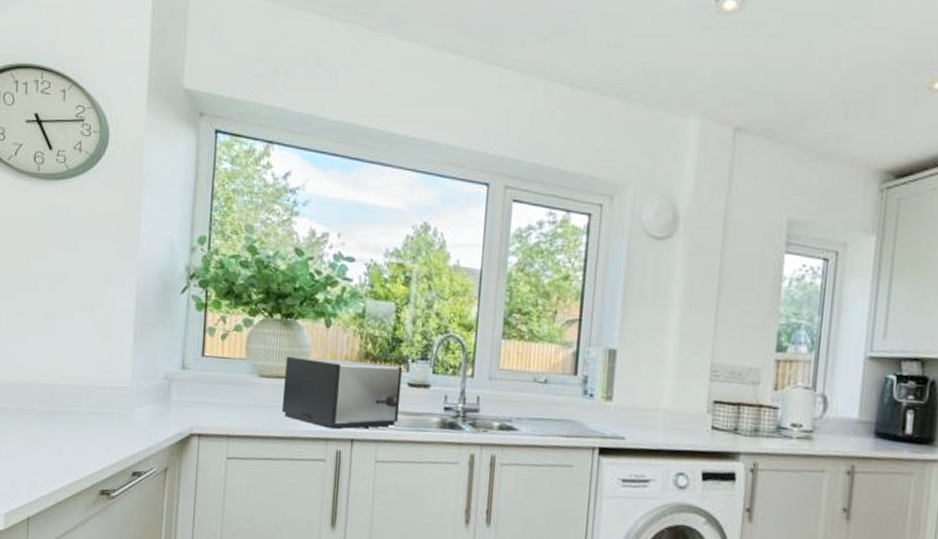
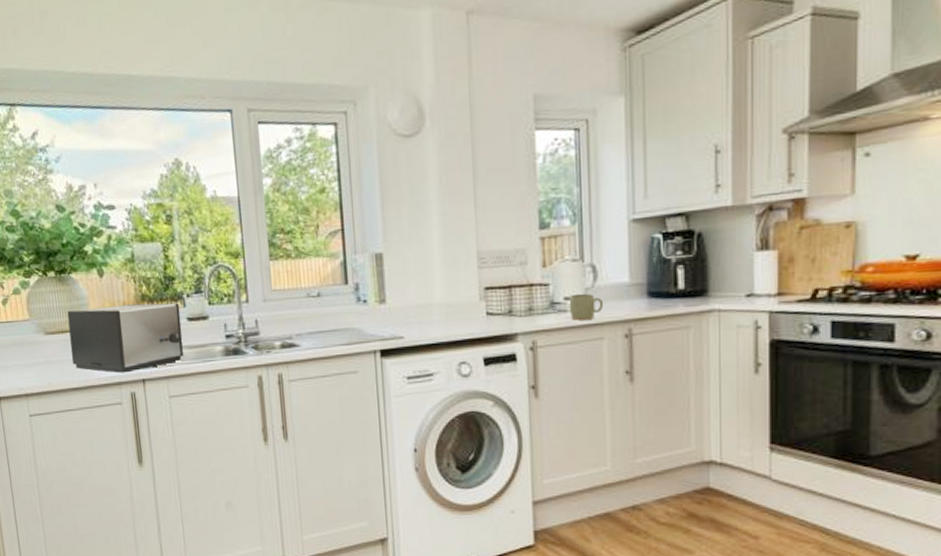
mug: none [795,421,830,450] -> present [569,293,604,320]

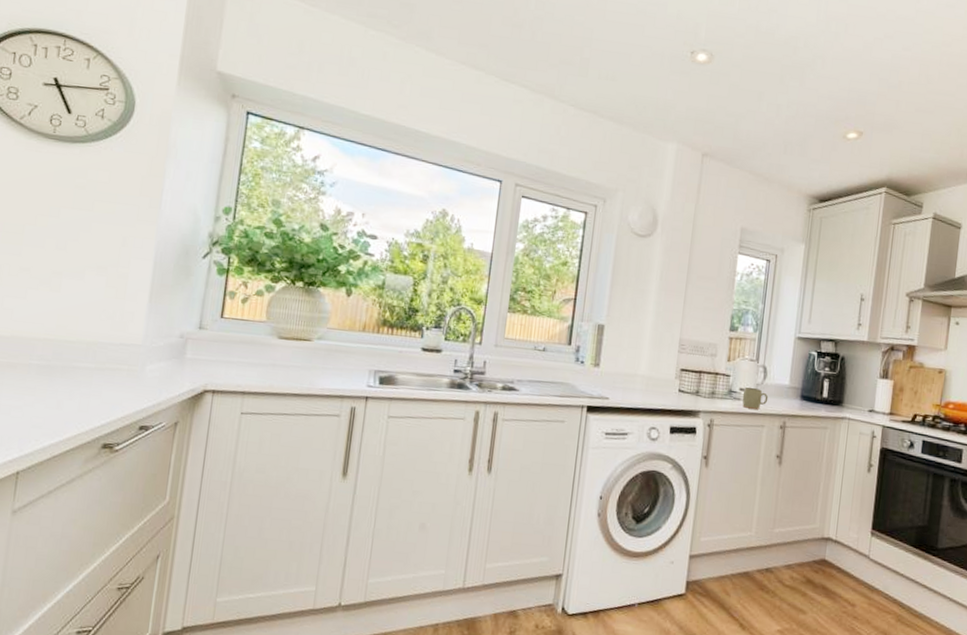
toaster: present [67,303,184,373] -> none [299,320,417,388]

